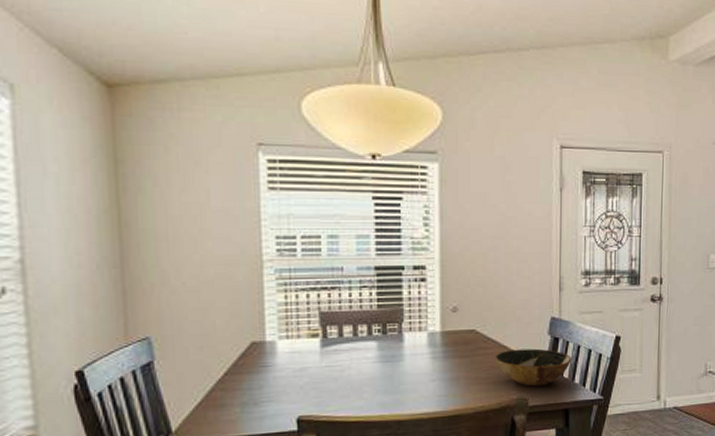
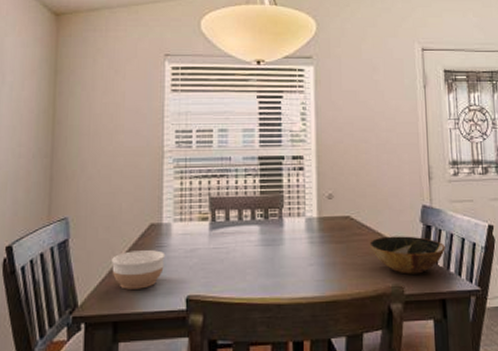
bowl: none [208,370,271,413] -> present [112,250,165,290]

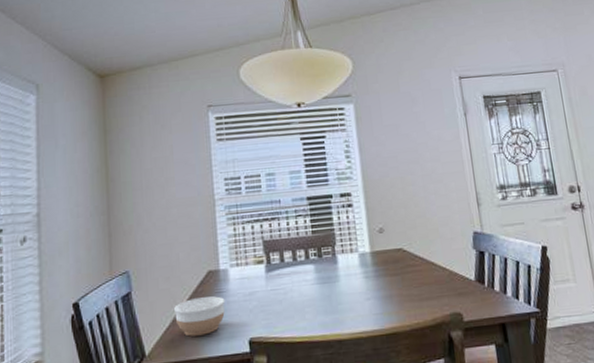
bowl: present [369,236,445,274] -> none [424,263,501,302]

